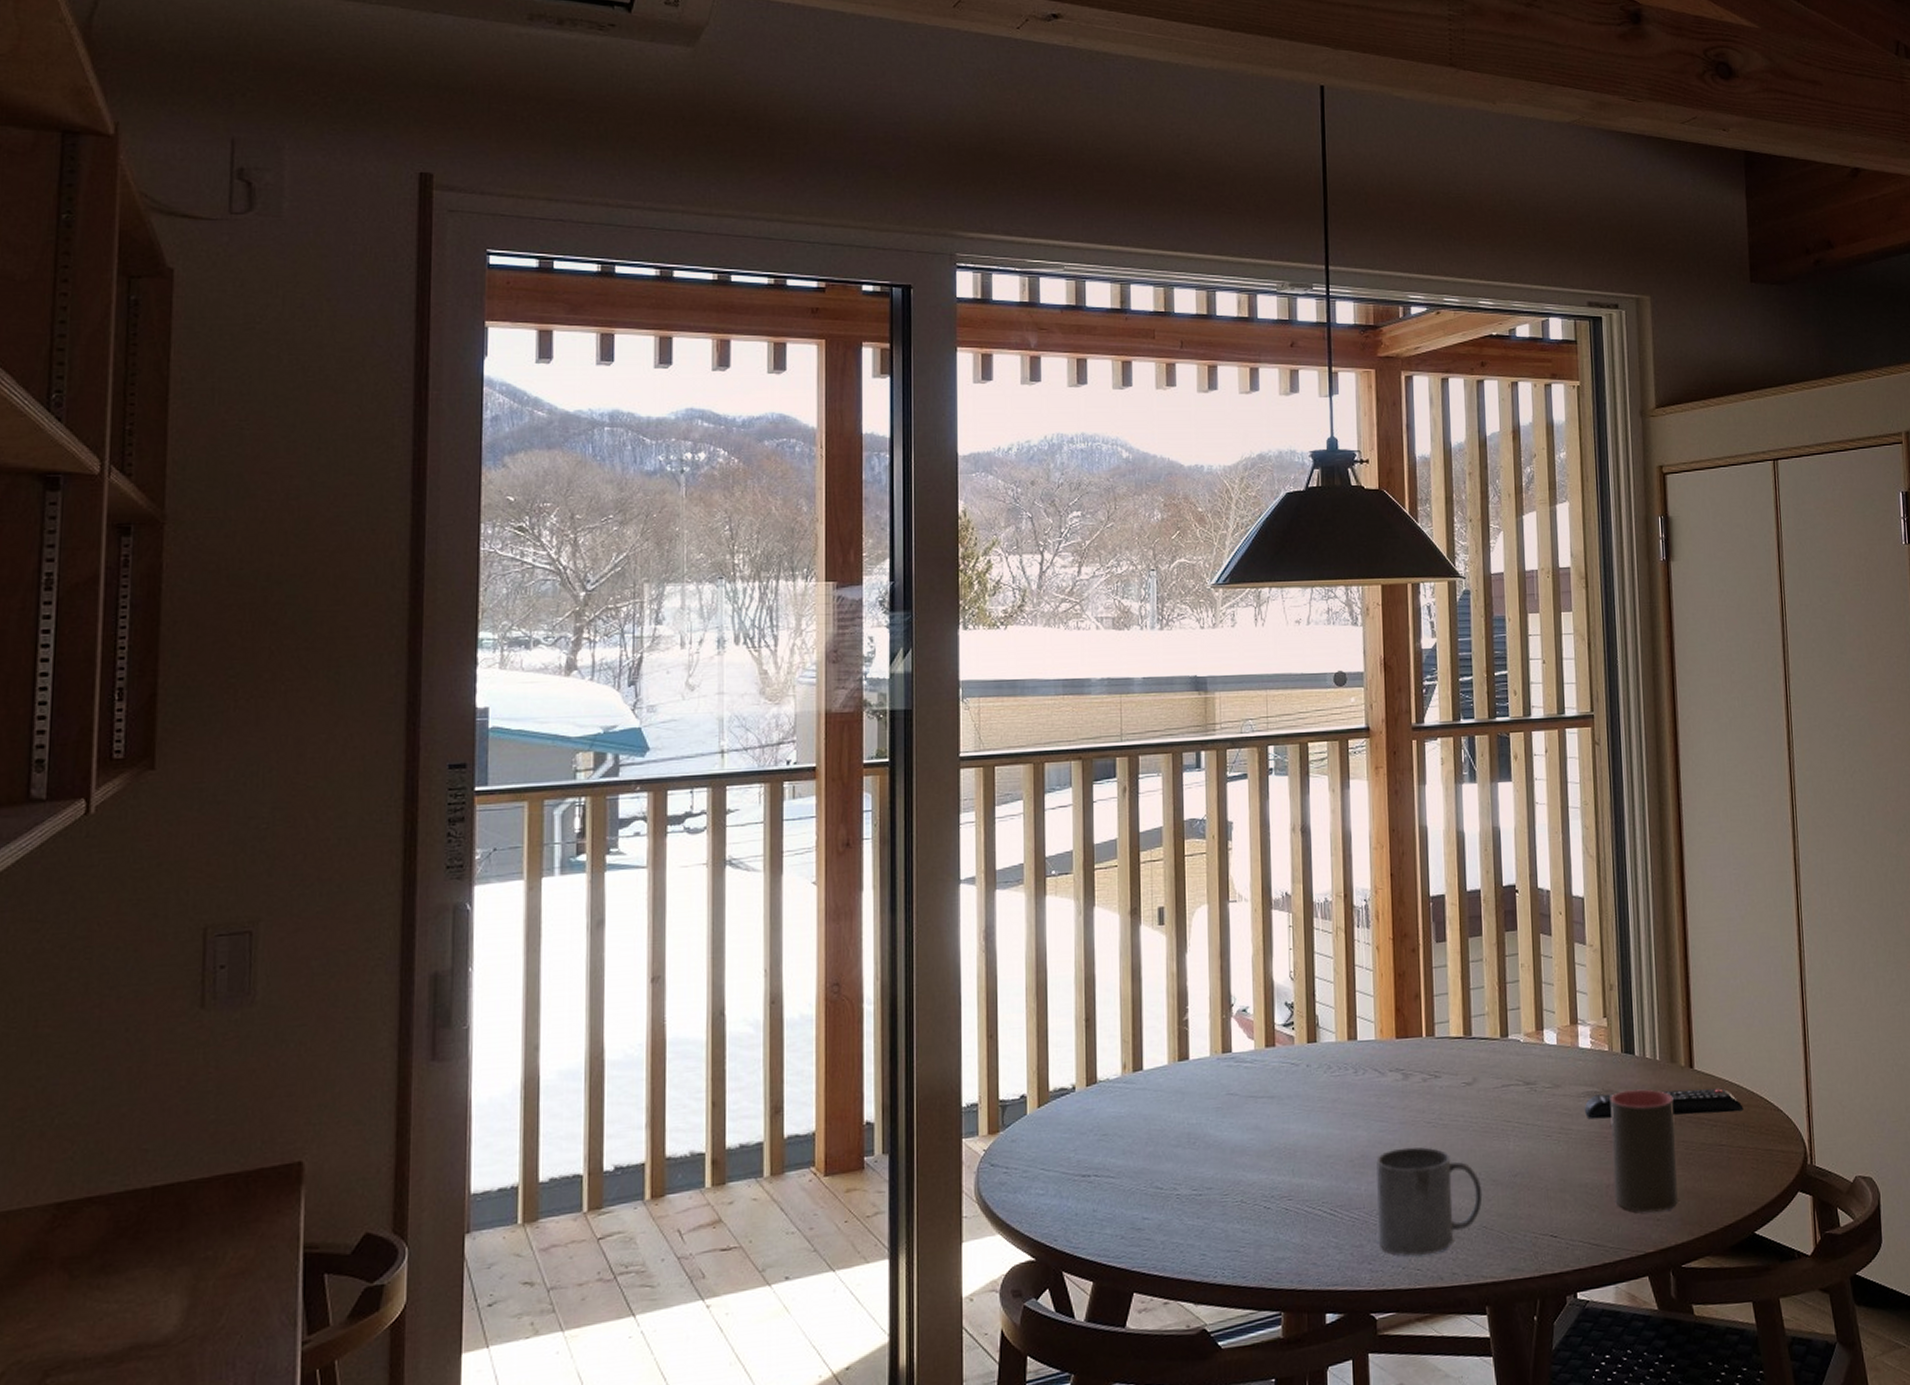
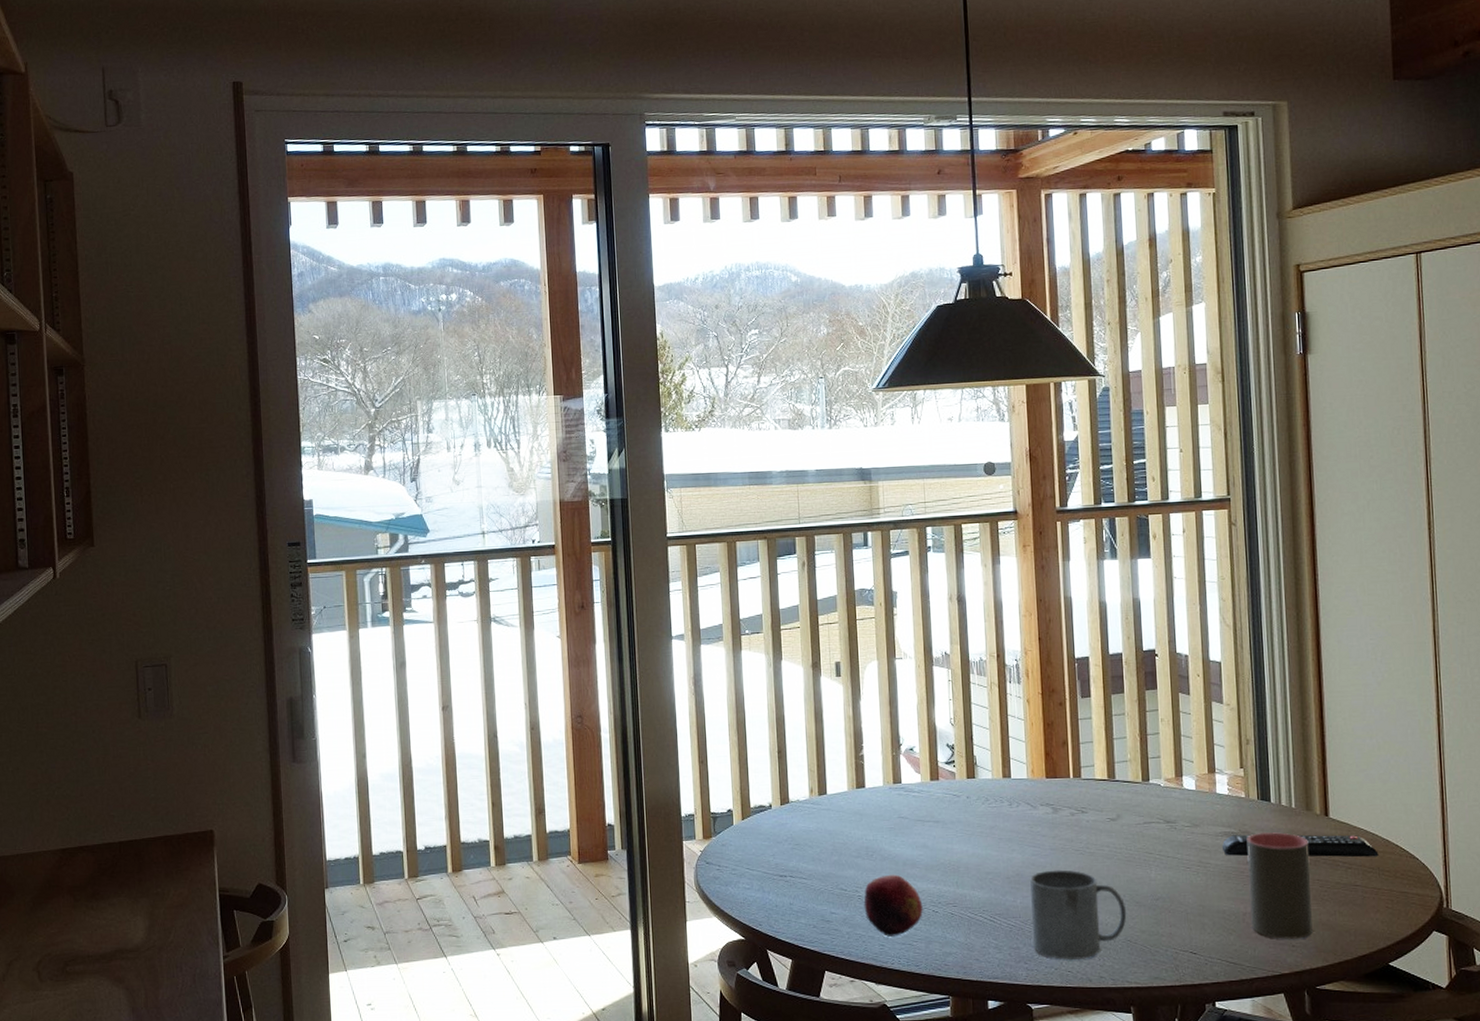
fruit: none [1183,1164,1254,1245] -> present [863,874,924,938]

